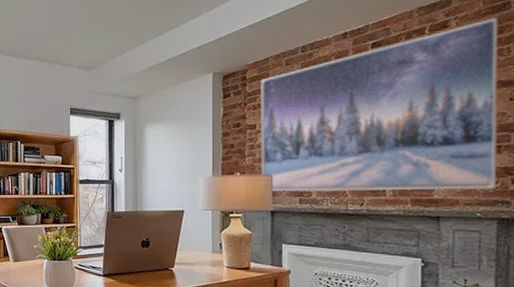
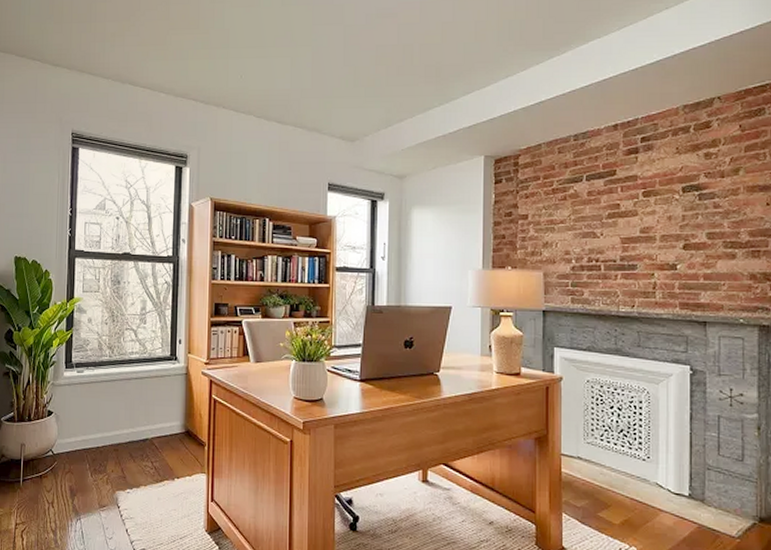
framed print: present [261,18,498,192] -> none [533,122,756,295]

